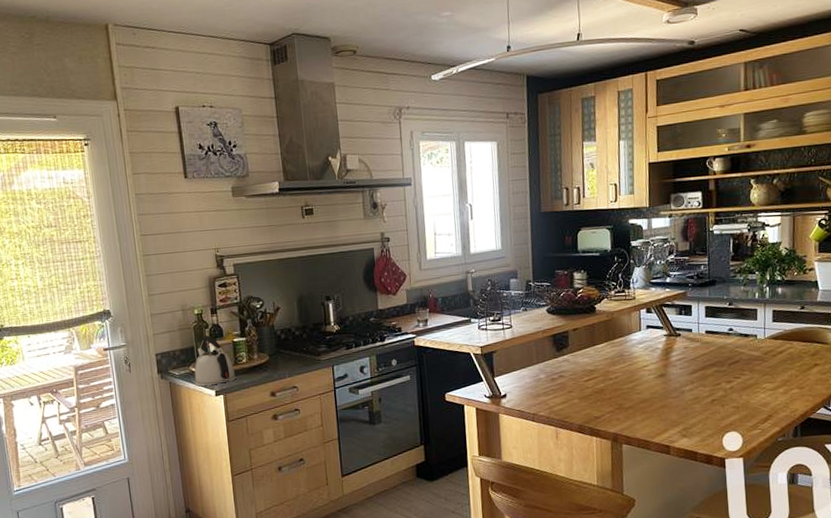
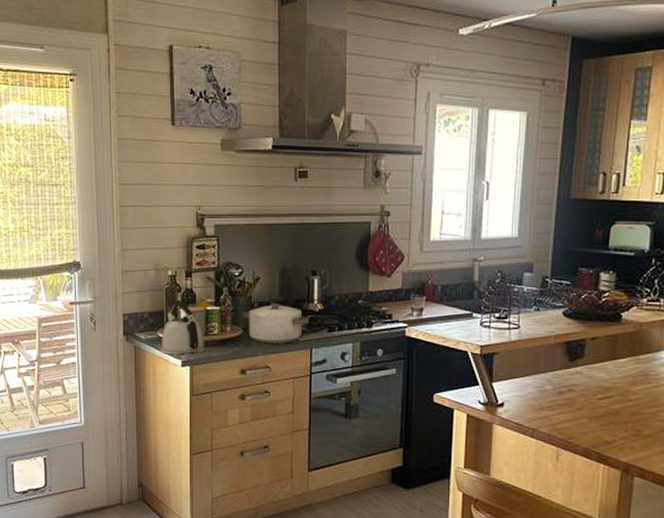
cooking pot: none [267,328,329,366] -> present [243,302,309,344]

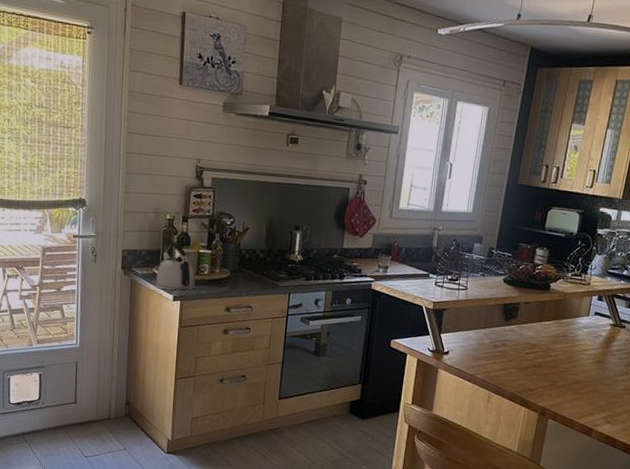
cooking pot: present [243,302,309,344] -> none [231,250,290,287]

